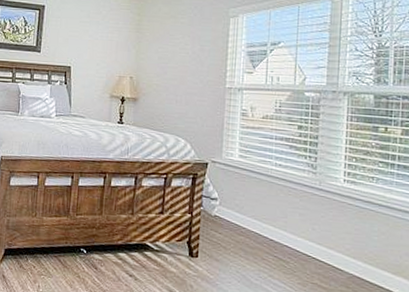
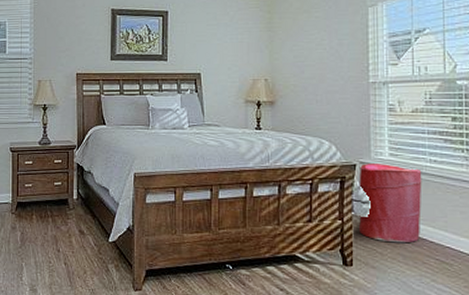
laundry hamper: none [206,163,268,240] -> present [359,163,422,243]

